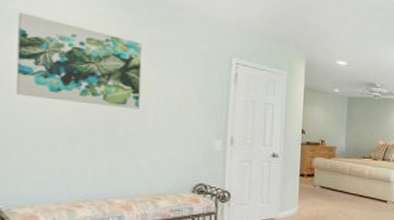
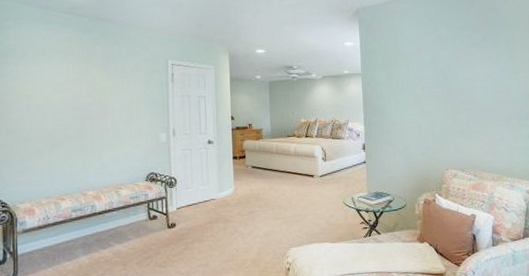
wall art: present [16,12,143,109] -> none [10,47,100,115]

